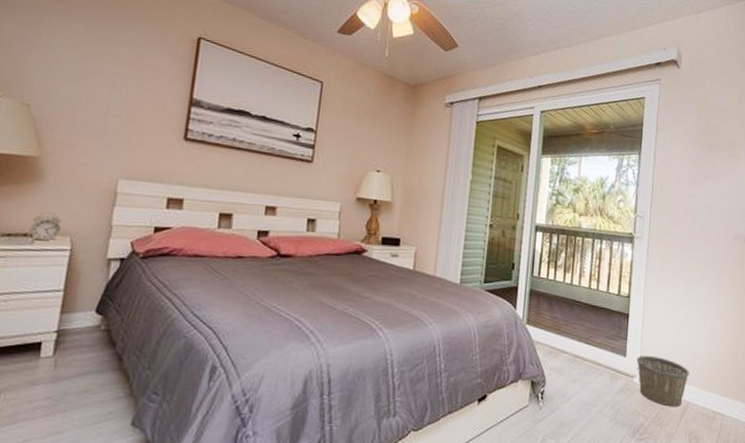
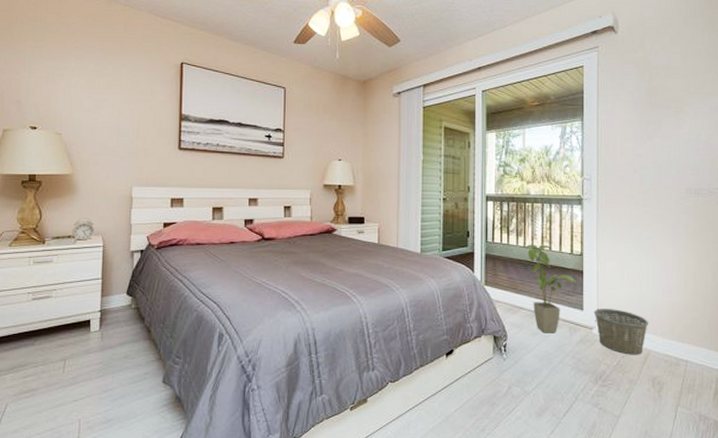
house plant: none [572,282,622,381] -> present [525,244,577,334]

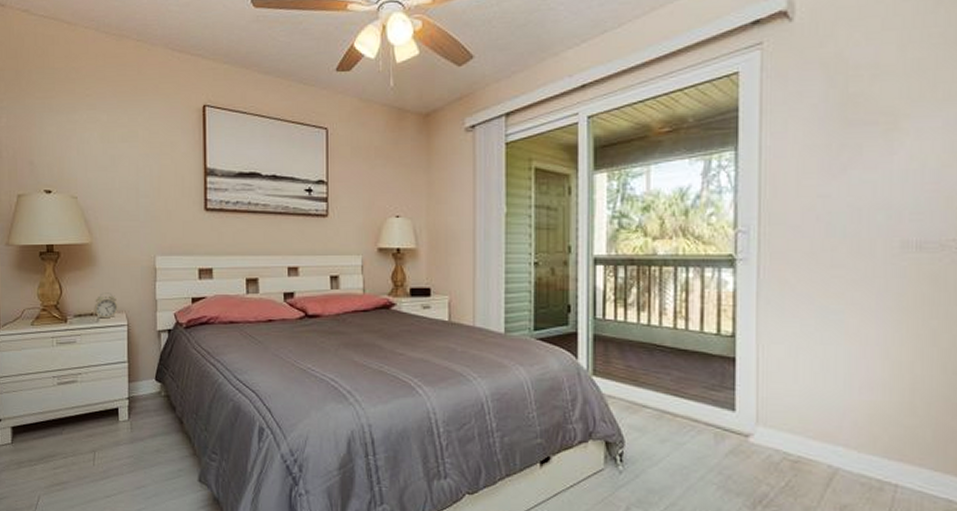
house plant: present [525,244,577,334] -> none [650,322,726,441]
basket: present [594,309,649,355] -> none [751,409,837,474]

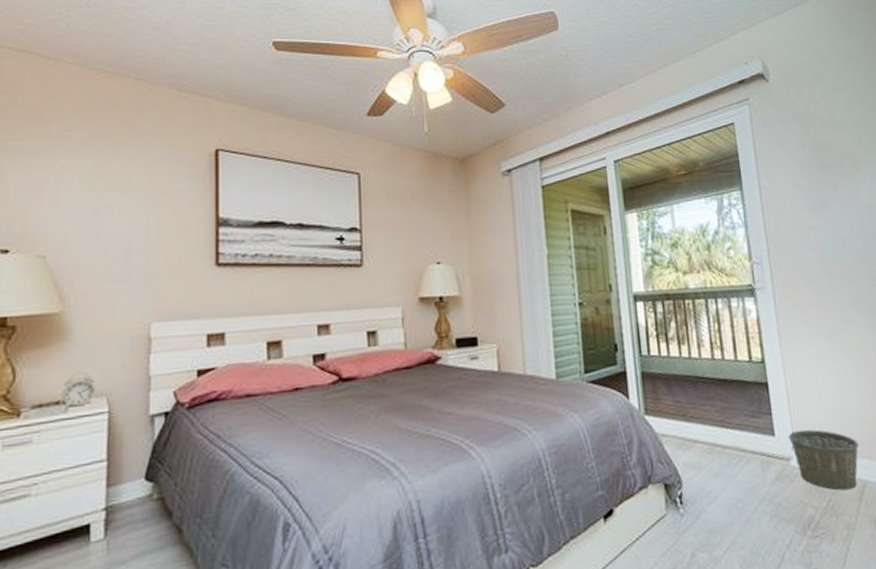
basket: none [751,409,837,474] -> present [788,430,860,490]

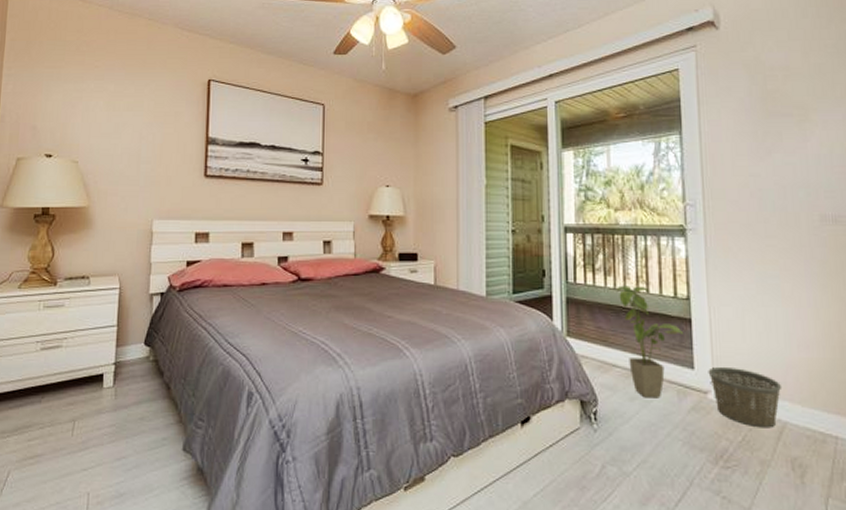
alarm clock: present [61,372,96,407] -> none [86,255,111,282]
house plant: none [691,352,762,473] -> present [616,285,684,398]

